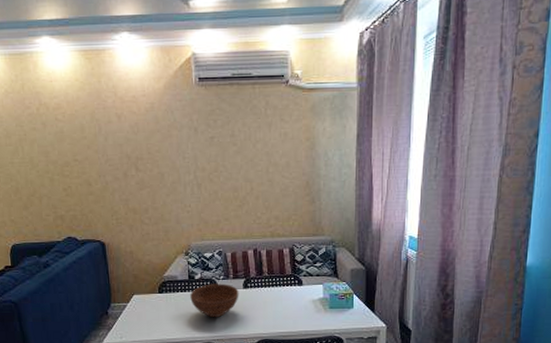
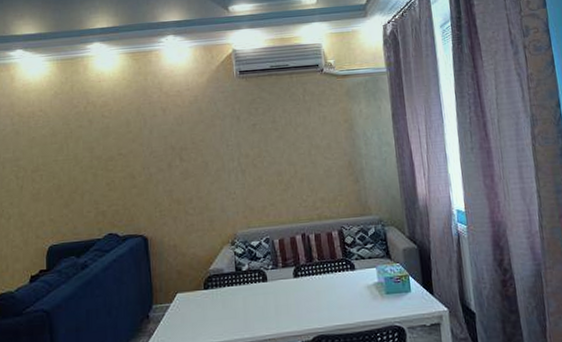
bowl: present [190,283,239,318] -> none [238,274,290,314]

